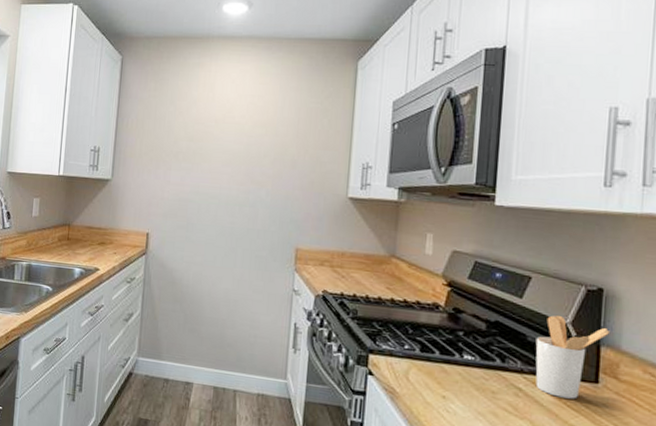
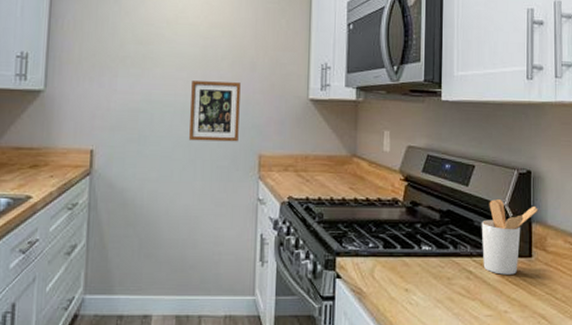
picture frame: none [231,176,281,235] -> present [189,81,241,142]

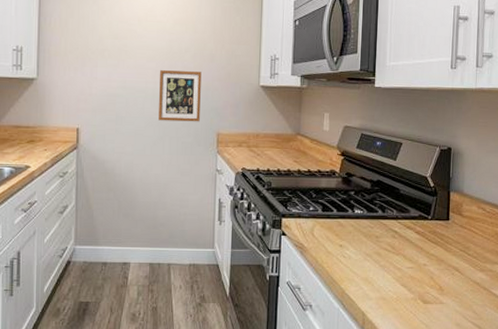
utensil holder: present [481,198,539,275] -> none [406,171,457,234]

